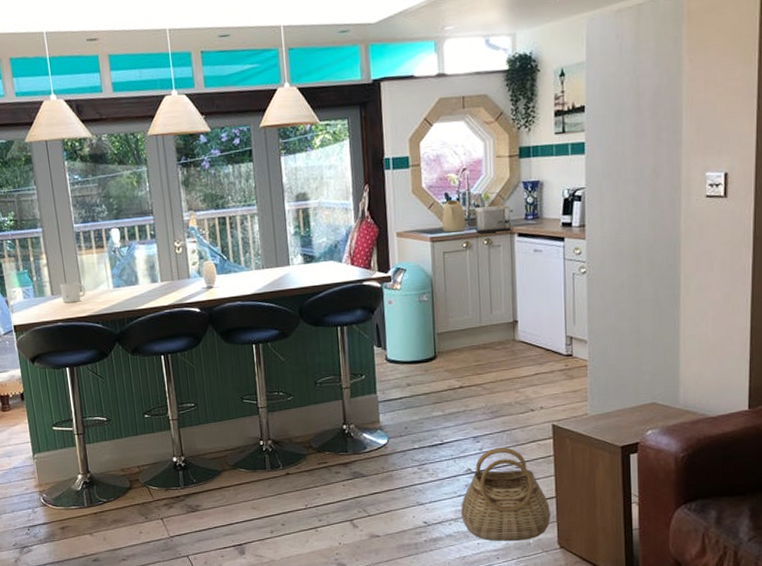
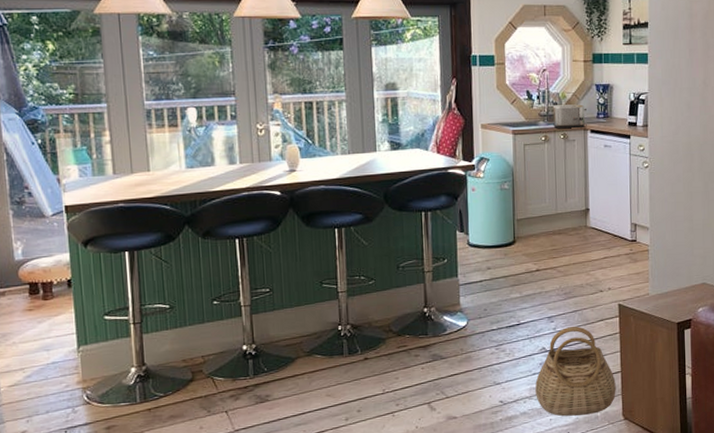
mug: present [59,281,86,303] -> none [123,160,154,183]
kettle: present [442,199,466,233] -> none [523,96,545,127]

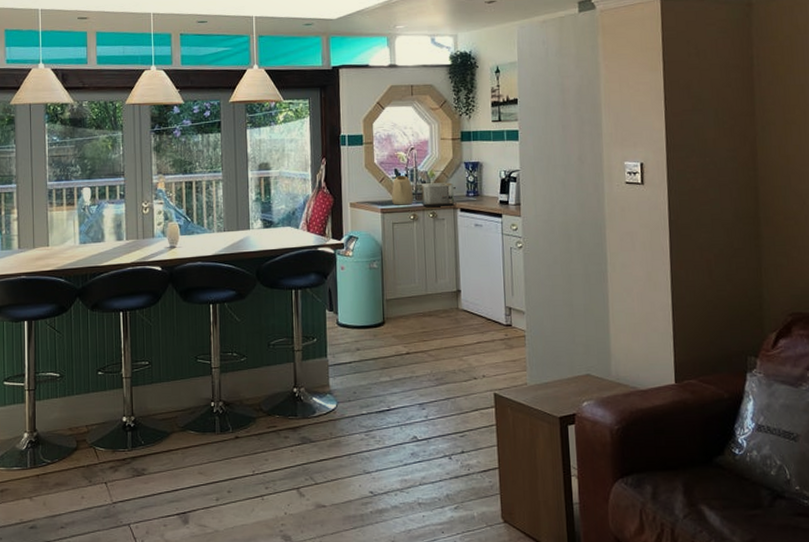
kettle: none [523,96,545,127] -> present [392,175,413,205]
basket: present [535,326,616,417] -> none [407,416,494,514]

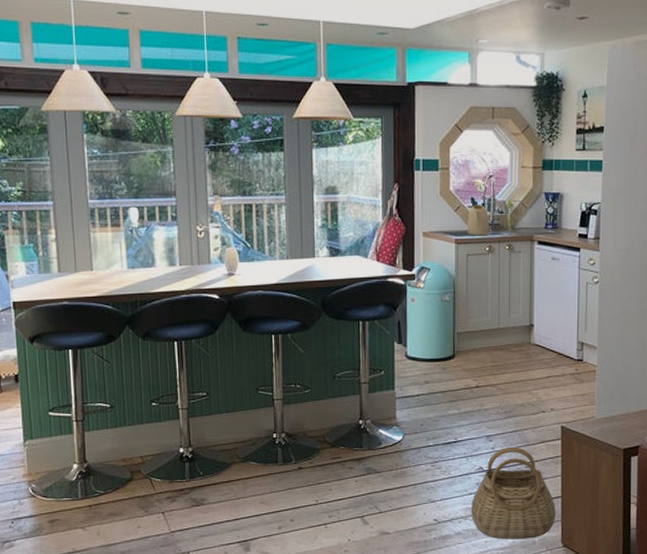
basket: none [407,416,494,514] -> present [471,447,555,539]
toaster: present [421,182,456,208] -> none [498,213,534,240]

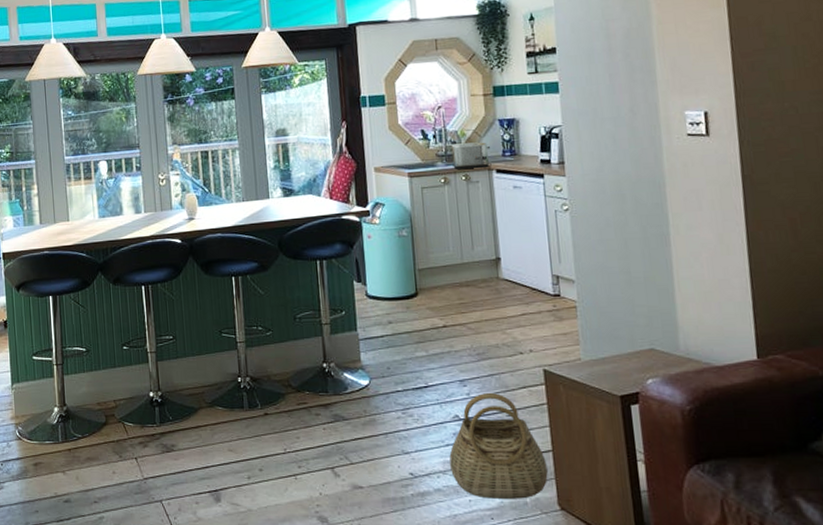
kettle: present [467,204,489,236] -> none [419,135,443,169]
toaster: none [498,213,534,240] -> present [451,142,490,170]

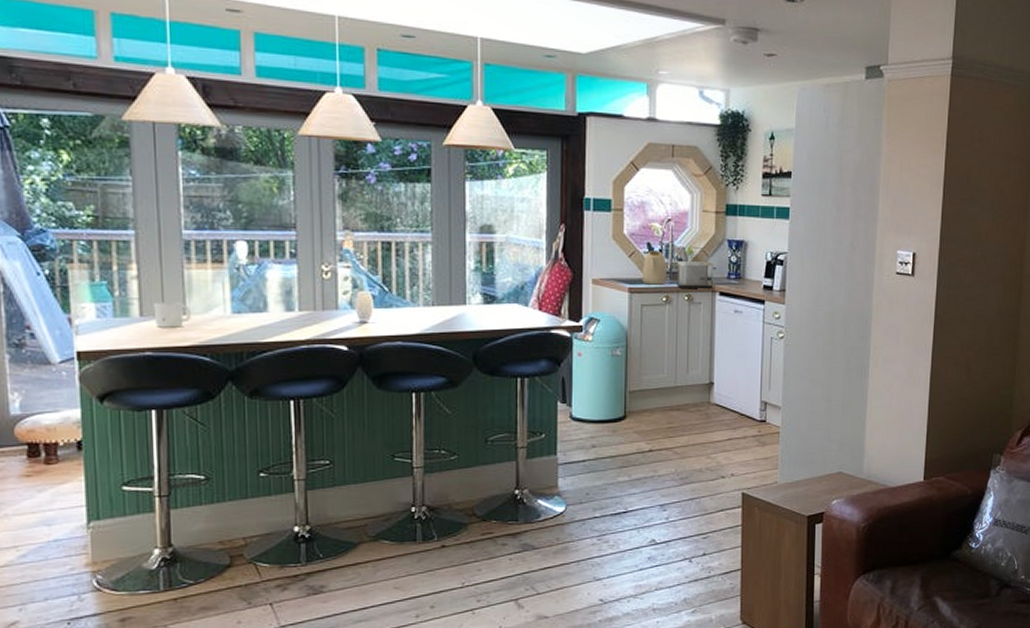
mug: none [48,211,72,232] -> present [153,301,191,328]
kettle: none [419,135,443,169] -> present [642,249,667,285]
basket: present [449,393,548,499] -> none [642,517,734,619]

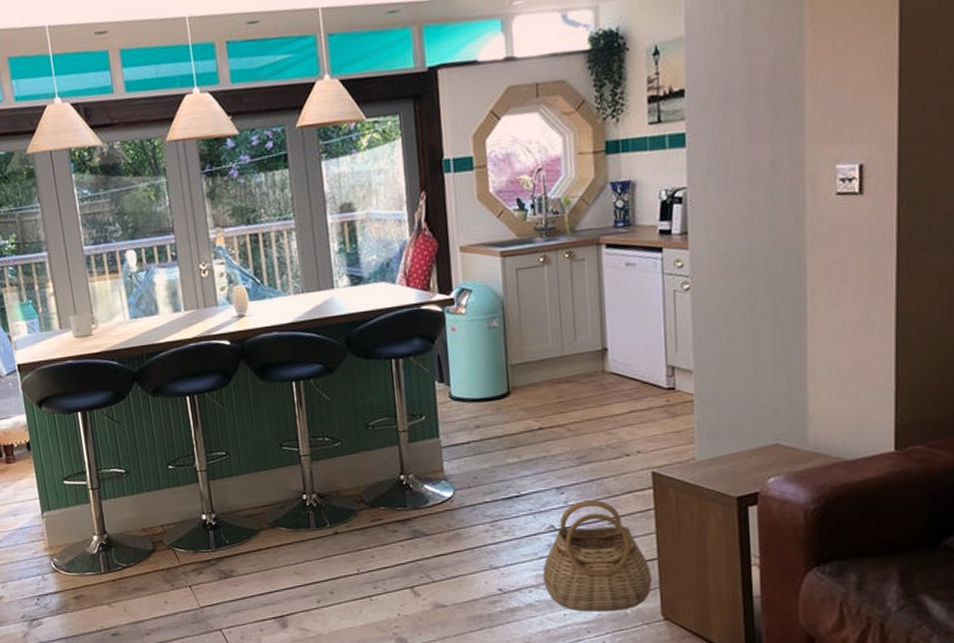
kettle: present [642,249,667,285] -> none [514,205,543,246]
basket: none [642,517,734,619] -> present [543,500,652,612]
toaster: present [676,261,716,290] -> none [552,210,599,246]

